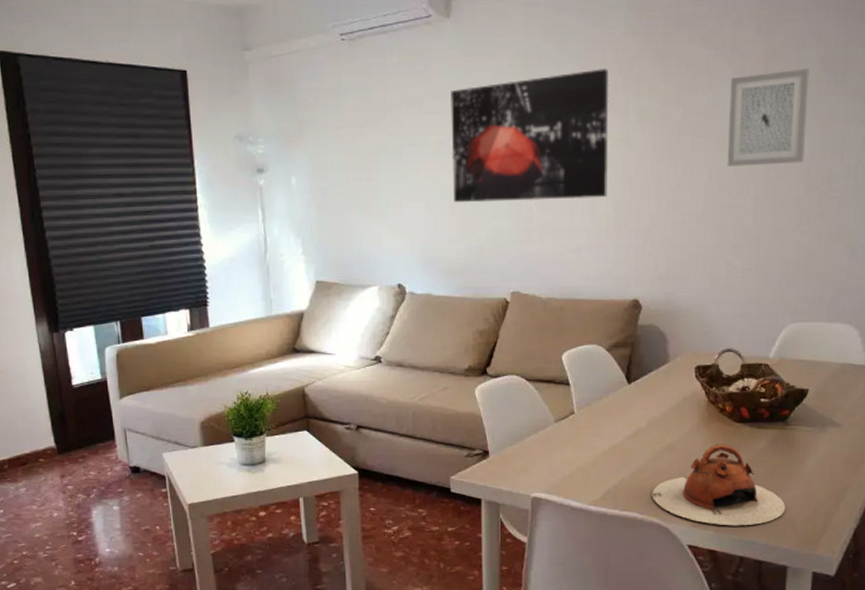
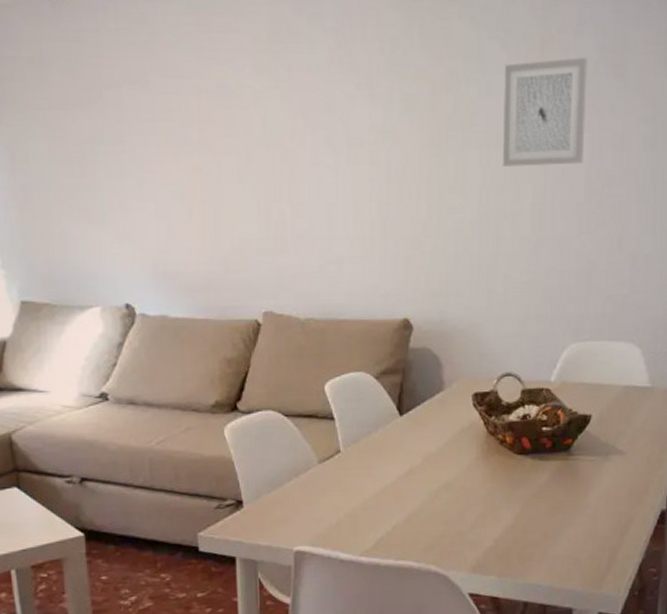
wall art: present [451,69,609,203] -> none [182,47,372,205]
teapot: present [652,444,785,526] -> none [429,479,570,569]

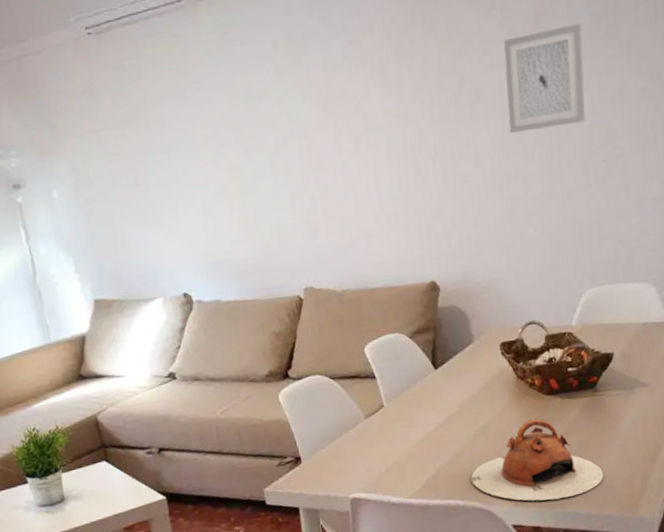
teapot: none [429,479,570,569] -> present [471,418,603,501]

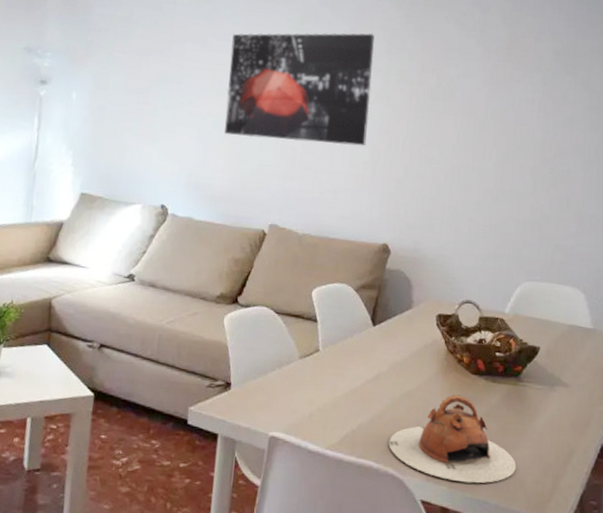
wall art: none [214,41,391,200] -> present [224,32,375,146]
wall art: present [503,23,586,133] -> none [473,56,545,137]

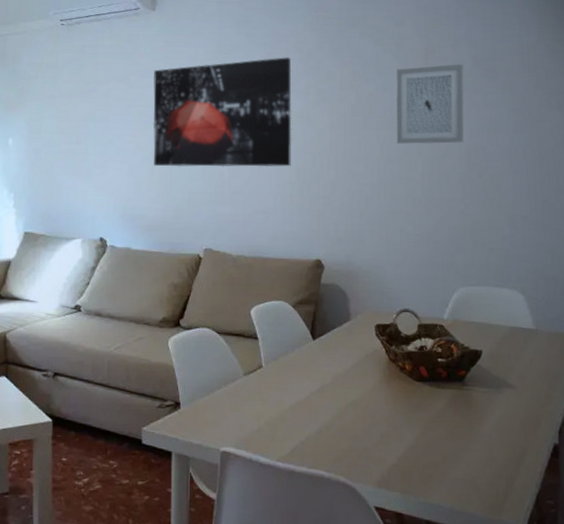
teapot: present [388,394,516,484] -> none [338,402,468,488]
wall art: none [473,56,545,137] -> present [396,64,464,144]

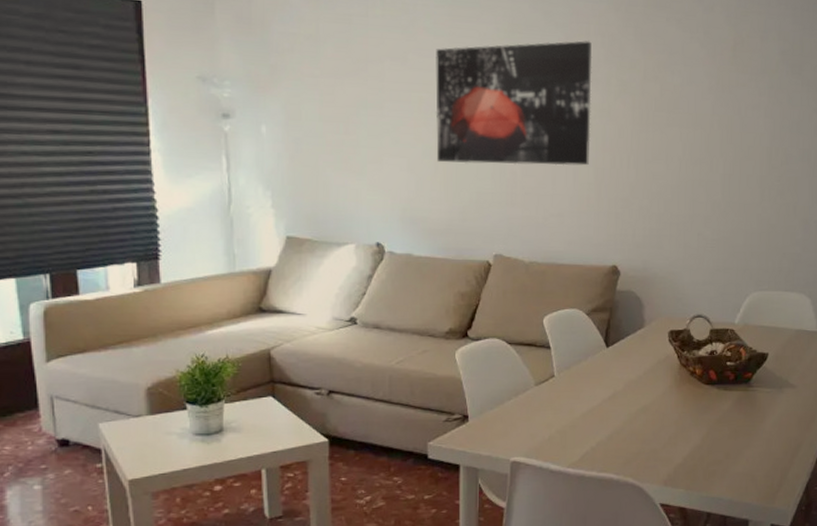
wall art: present [396,64,464,144] -> none [699,58,771,144]

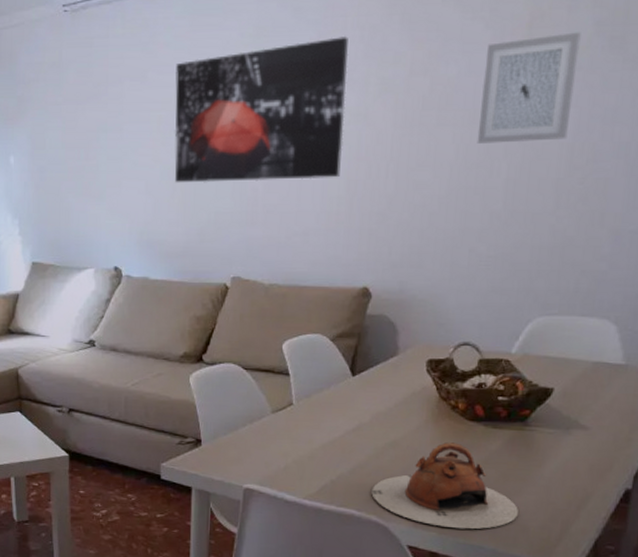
teapot: none [627,405,748,484] -> present [371,442,518,530]
wall art: none [699,58,771,144] -> present [477,32,581,144]

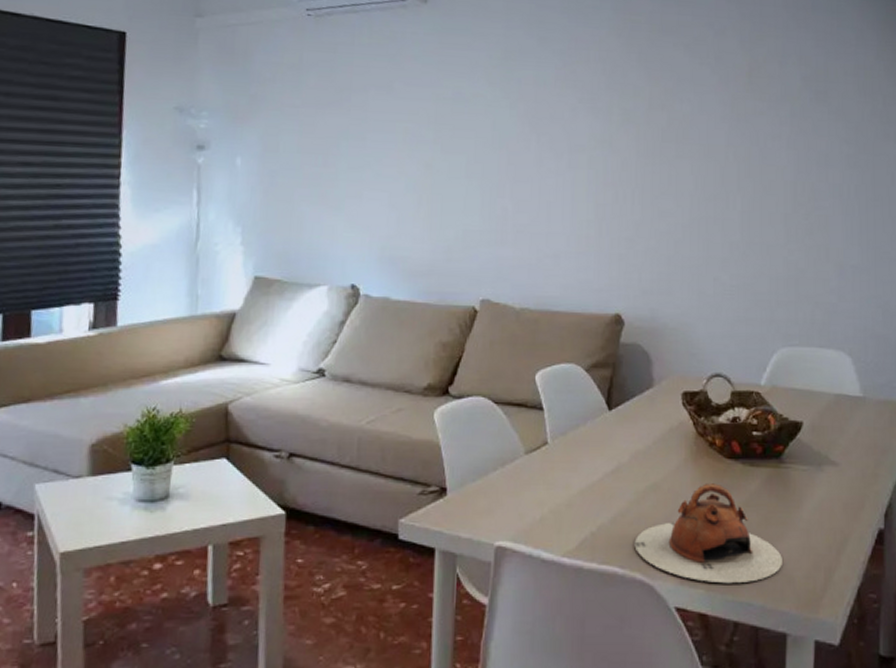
wall art: present [174,37,349,183] -> none [421,67,592,201]
wall art: present [477,32,581,144] -> none [713,84,792,178]

